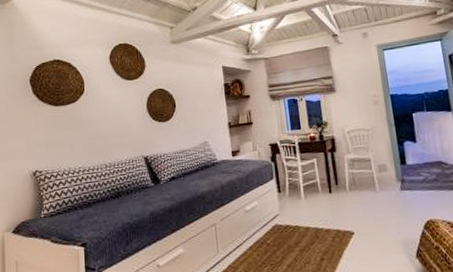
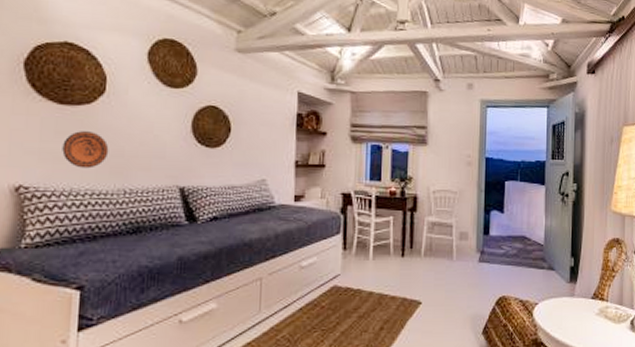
decorative plate: none [60,123,92,152] -> present [62,131,109,169]

